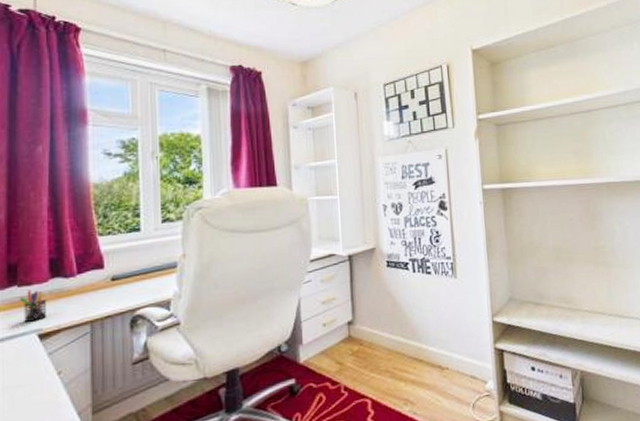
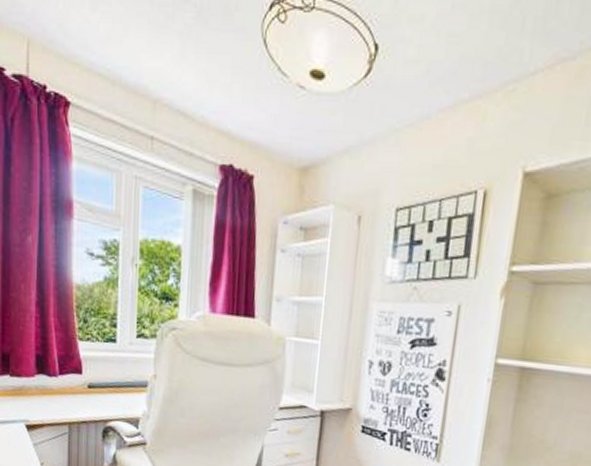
pen holder: present [19,289,46,322] -> none [11,381,32,412]

